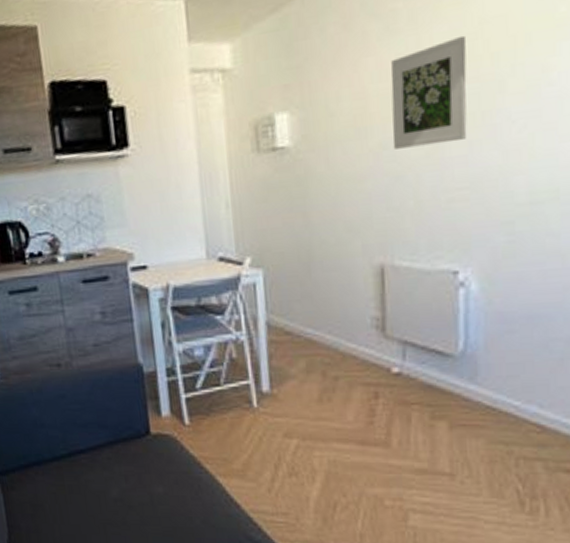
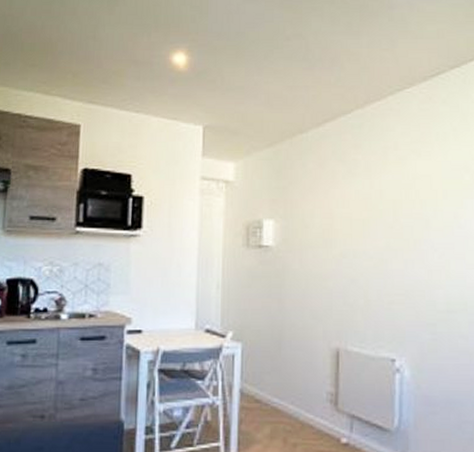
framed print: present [390,35,467,150] -> none [350,185,404,259]

